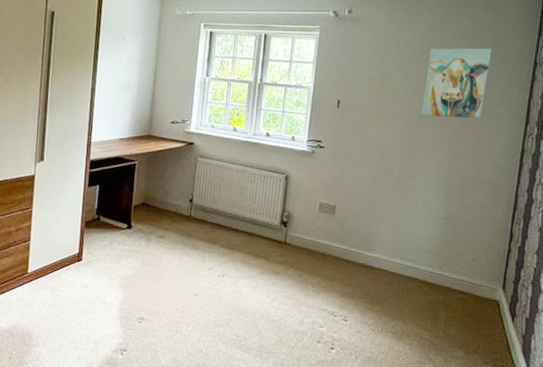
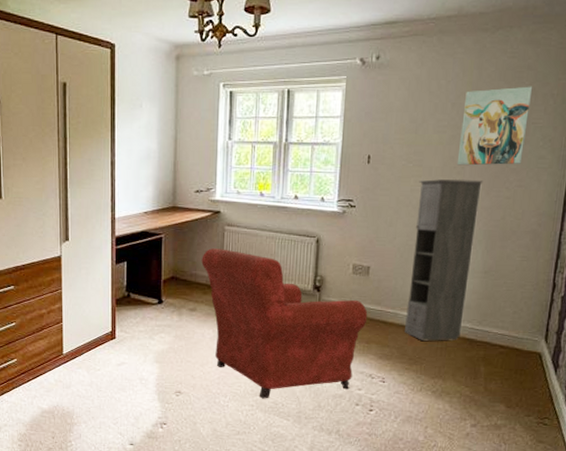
armchair: none [172,178,333,331] -> present [201,248,368,399]
storage cabinet: none [367,127,446,283] -> present [405,179,483,341]

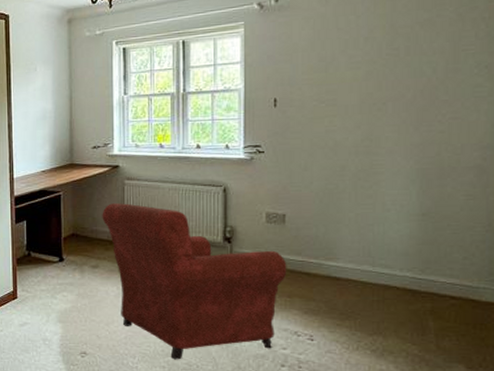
storage cabinet: present [405,179,483,341] -> none [332,115,410,293]
wall art: present [457,86,533,166] -> none [376,12,459,102]

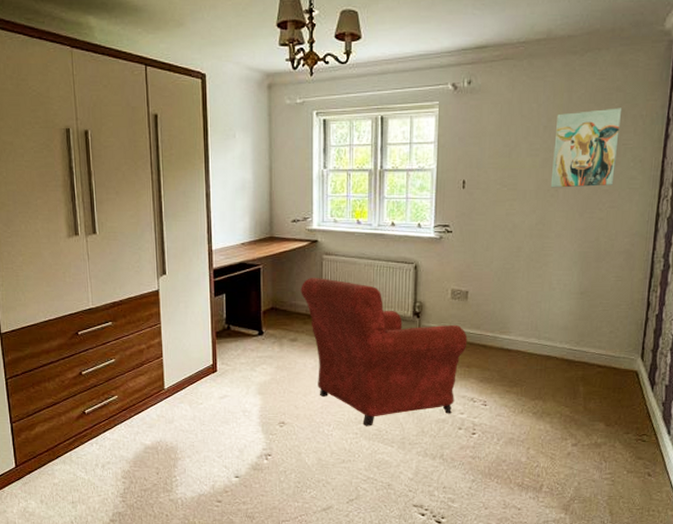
wall art: none [376,12,459,102] -> present [550,108,622,188]

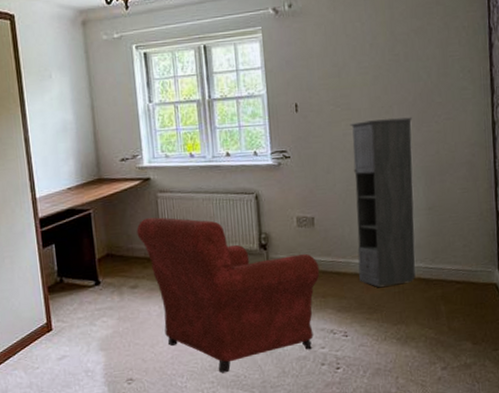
storage cabinet: none [504,202,577,363] -> present [349,117,416,287]
wall art: present [550,108,622,188] -> none [381,21,446,105]

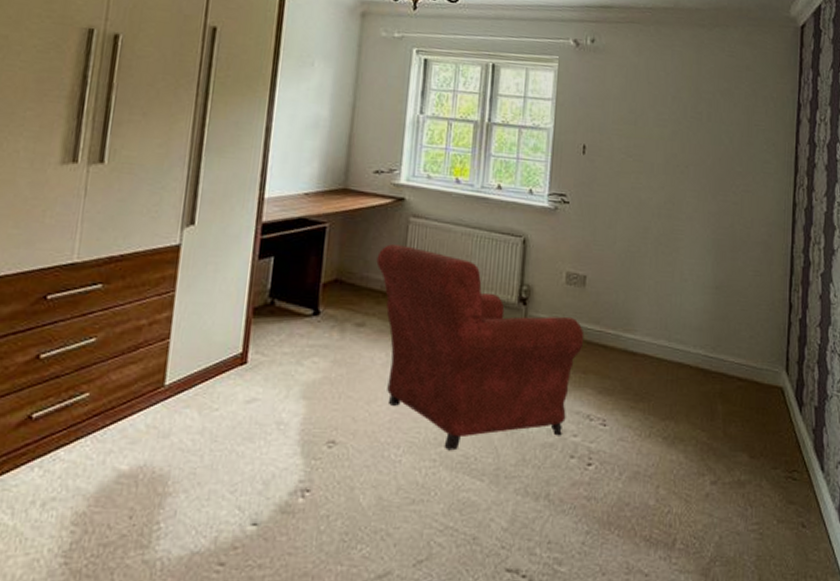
storage cabinet: present [349,117,416,287] -> none [629,177,709,371]

